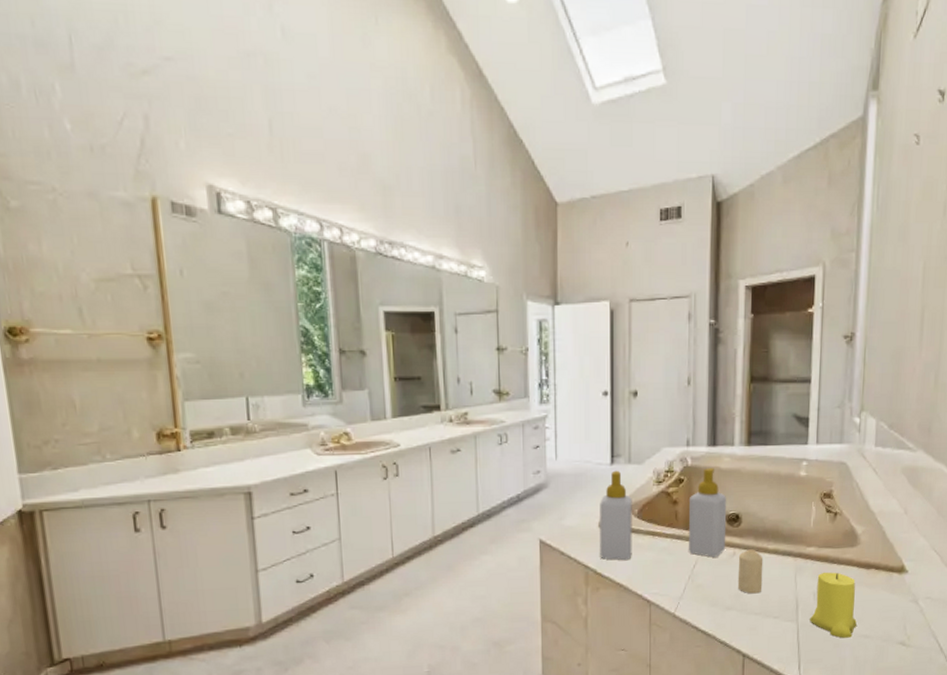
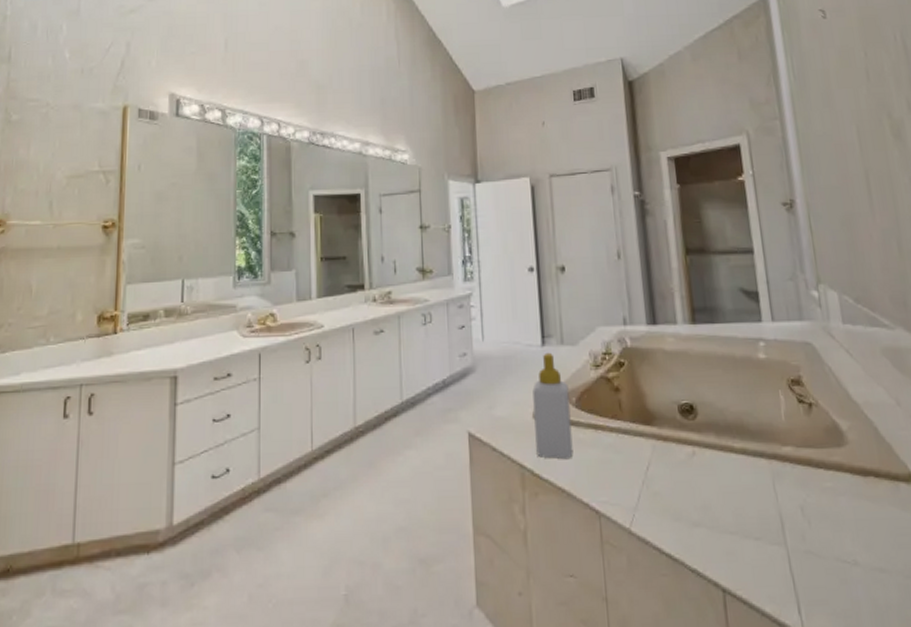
soap bottle: present [689,468,727,558] -> none [633,349,683,458]
candle: present [738,549,763,594] -> none [700,448,735,506]
candle: present [809,572,858,638] -> none [801,479,867,571]

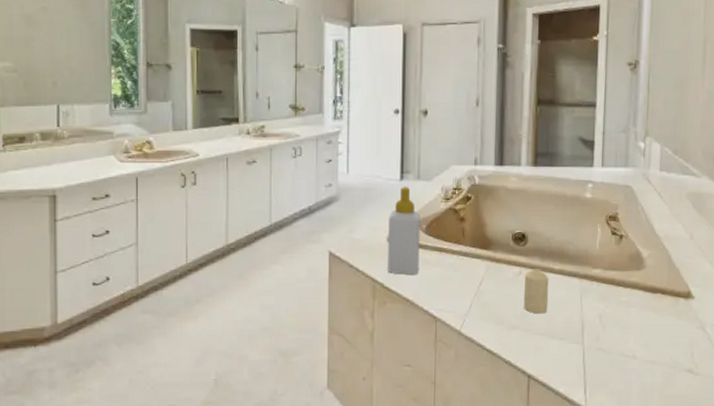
candle: none [700,448,735,506] -> present [524,269,549,314]

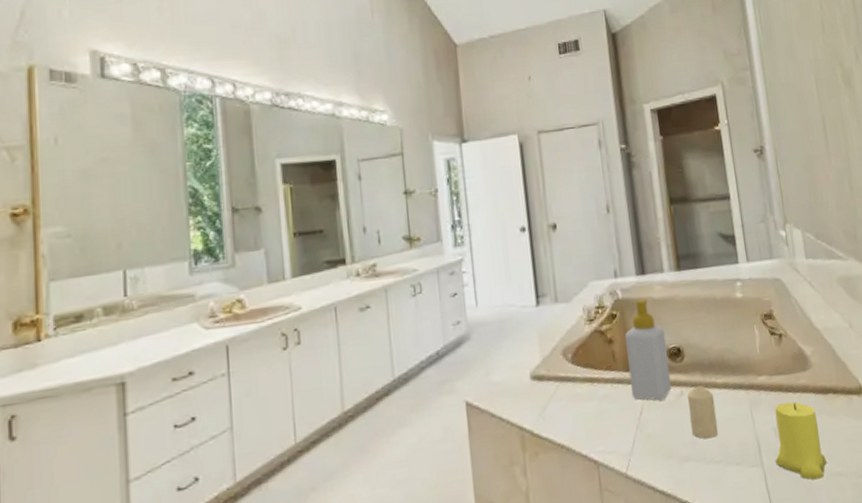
soap bottle: present [388,186,420,276] -> none [529,311,571,417]
soap bottle: none [475,187,514,276] -> present [625,298,672,401]
candle: none [595,294,644,363] -> present [774,401,828,480]

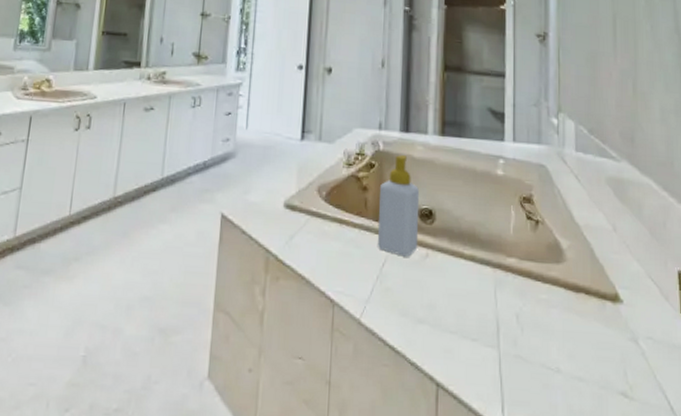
candle: present [688,385,719,439] -> none [432,252,459,307]
candle: present [774,401,828,480] -> none [513,289,569,378]

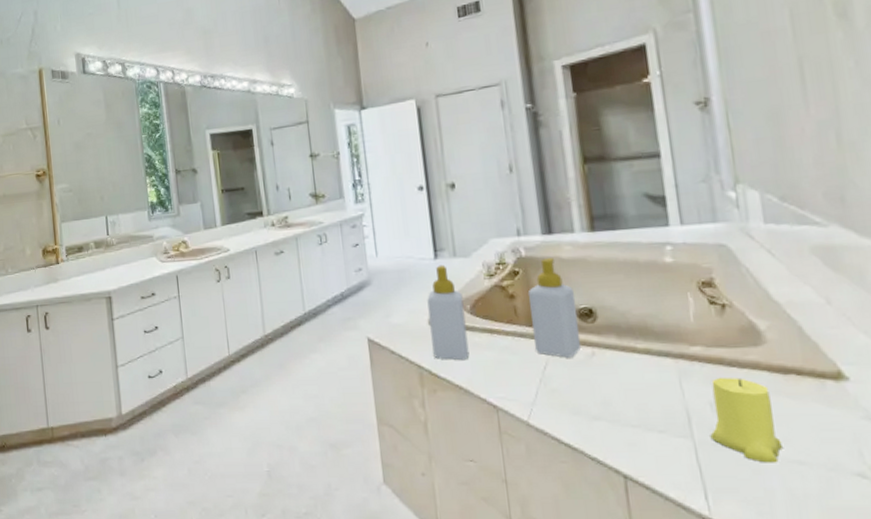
soap bottle: none [283,147,321,249] -> present [427,264,470,361]
candle: none [513,289,569,378] -> present [710,377,784,463]

